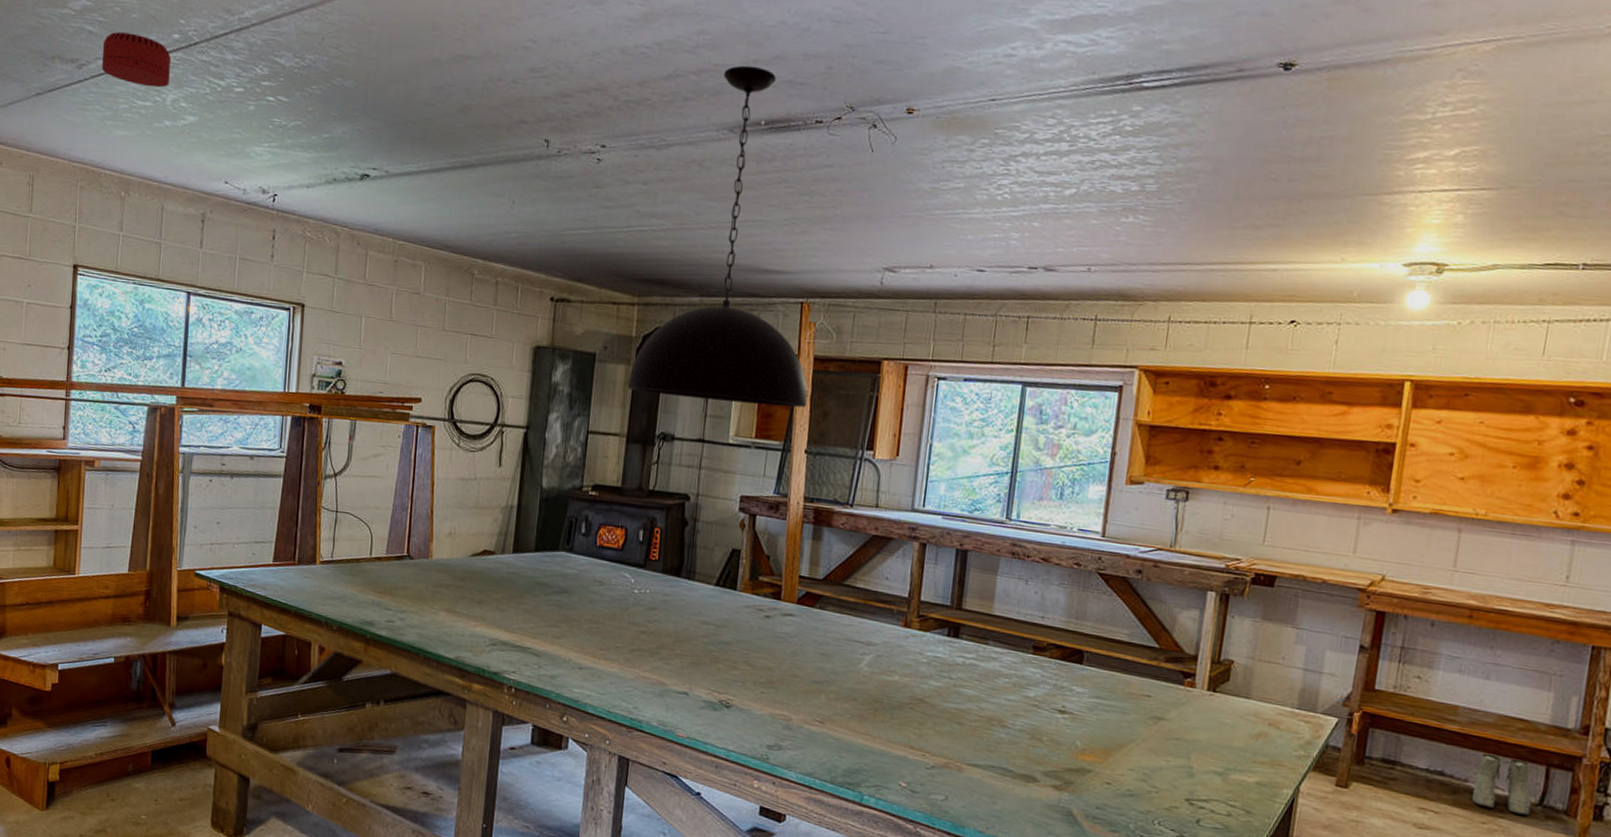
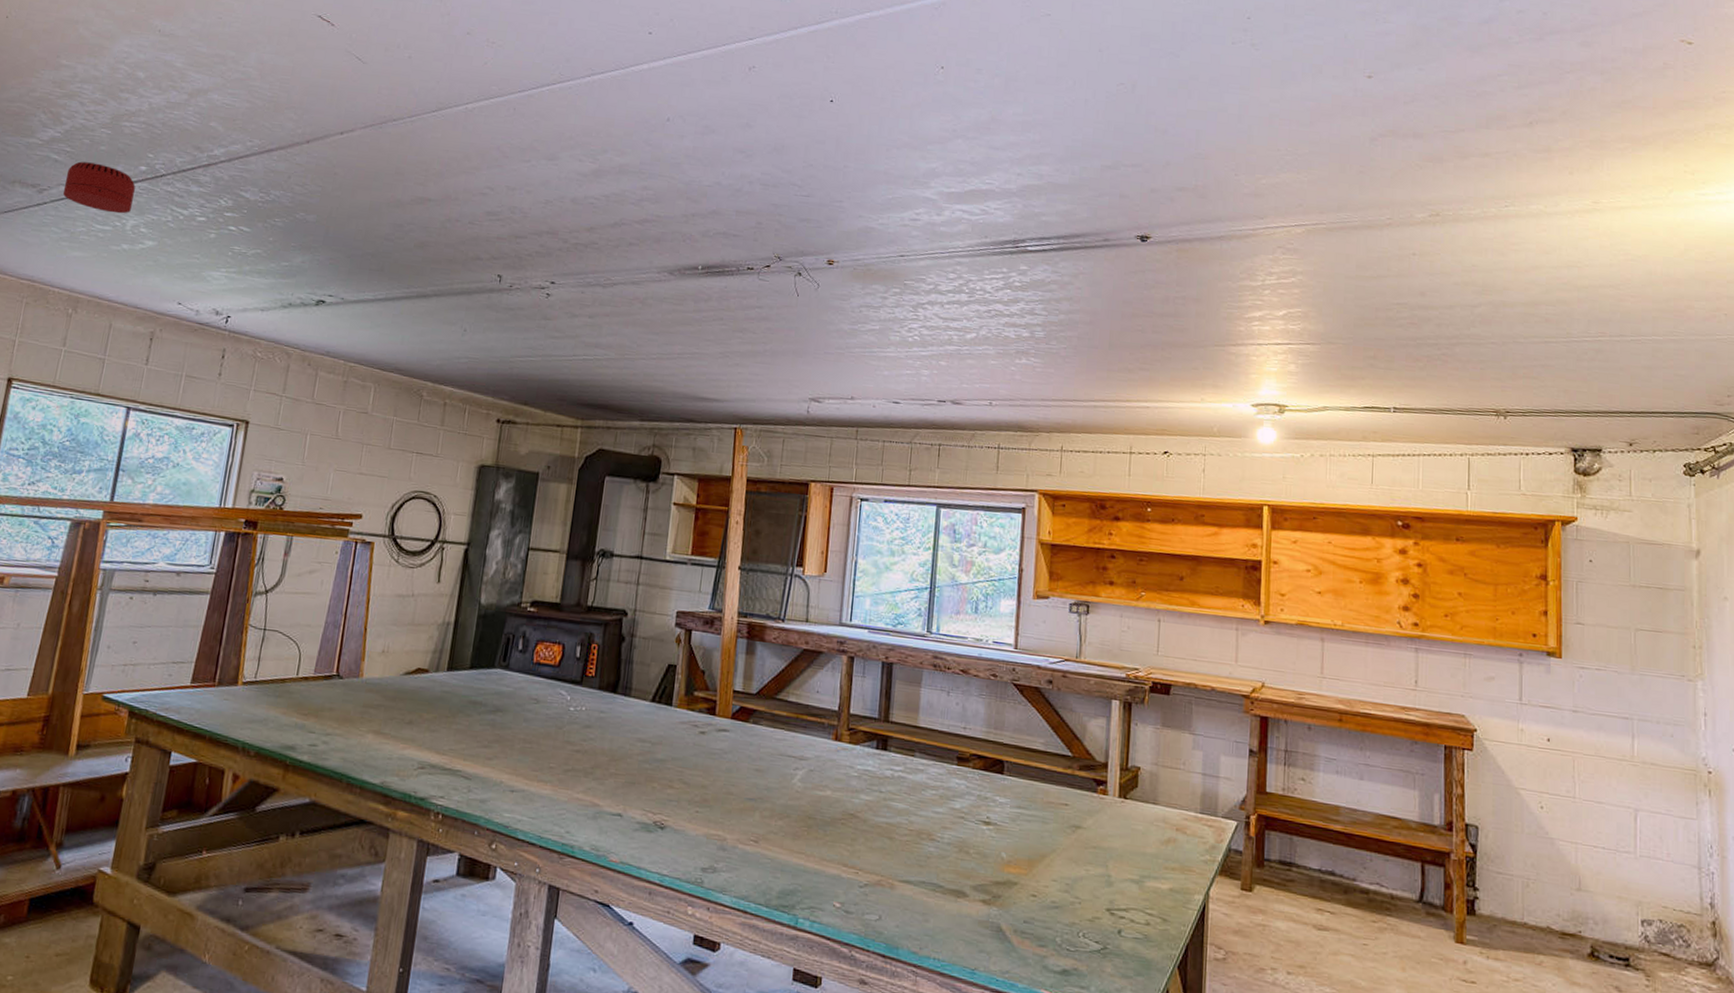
light fixture: present [627,65,808,408] -> none [568,217,741,526]
boots: present [1471,753,1532,816] -> none [1361,851,1413,913]

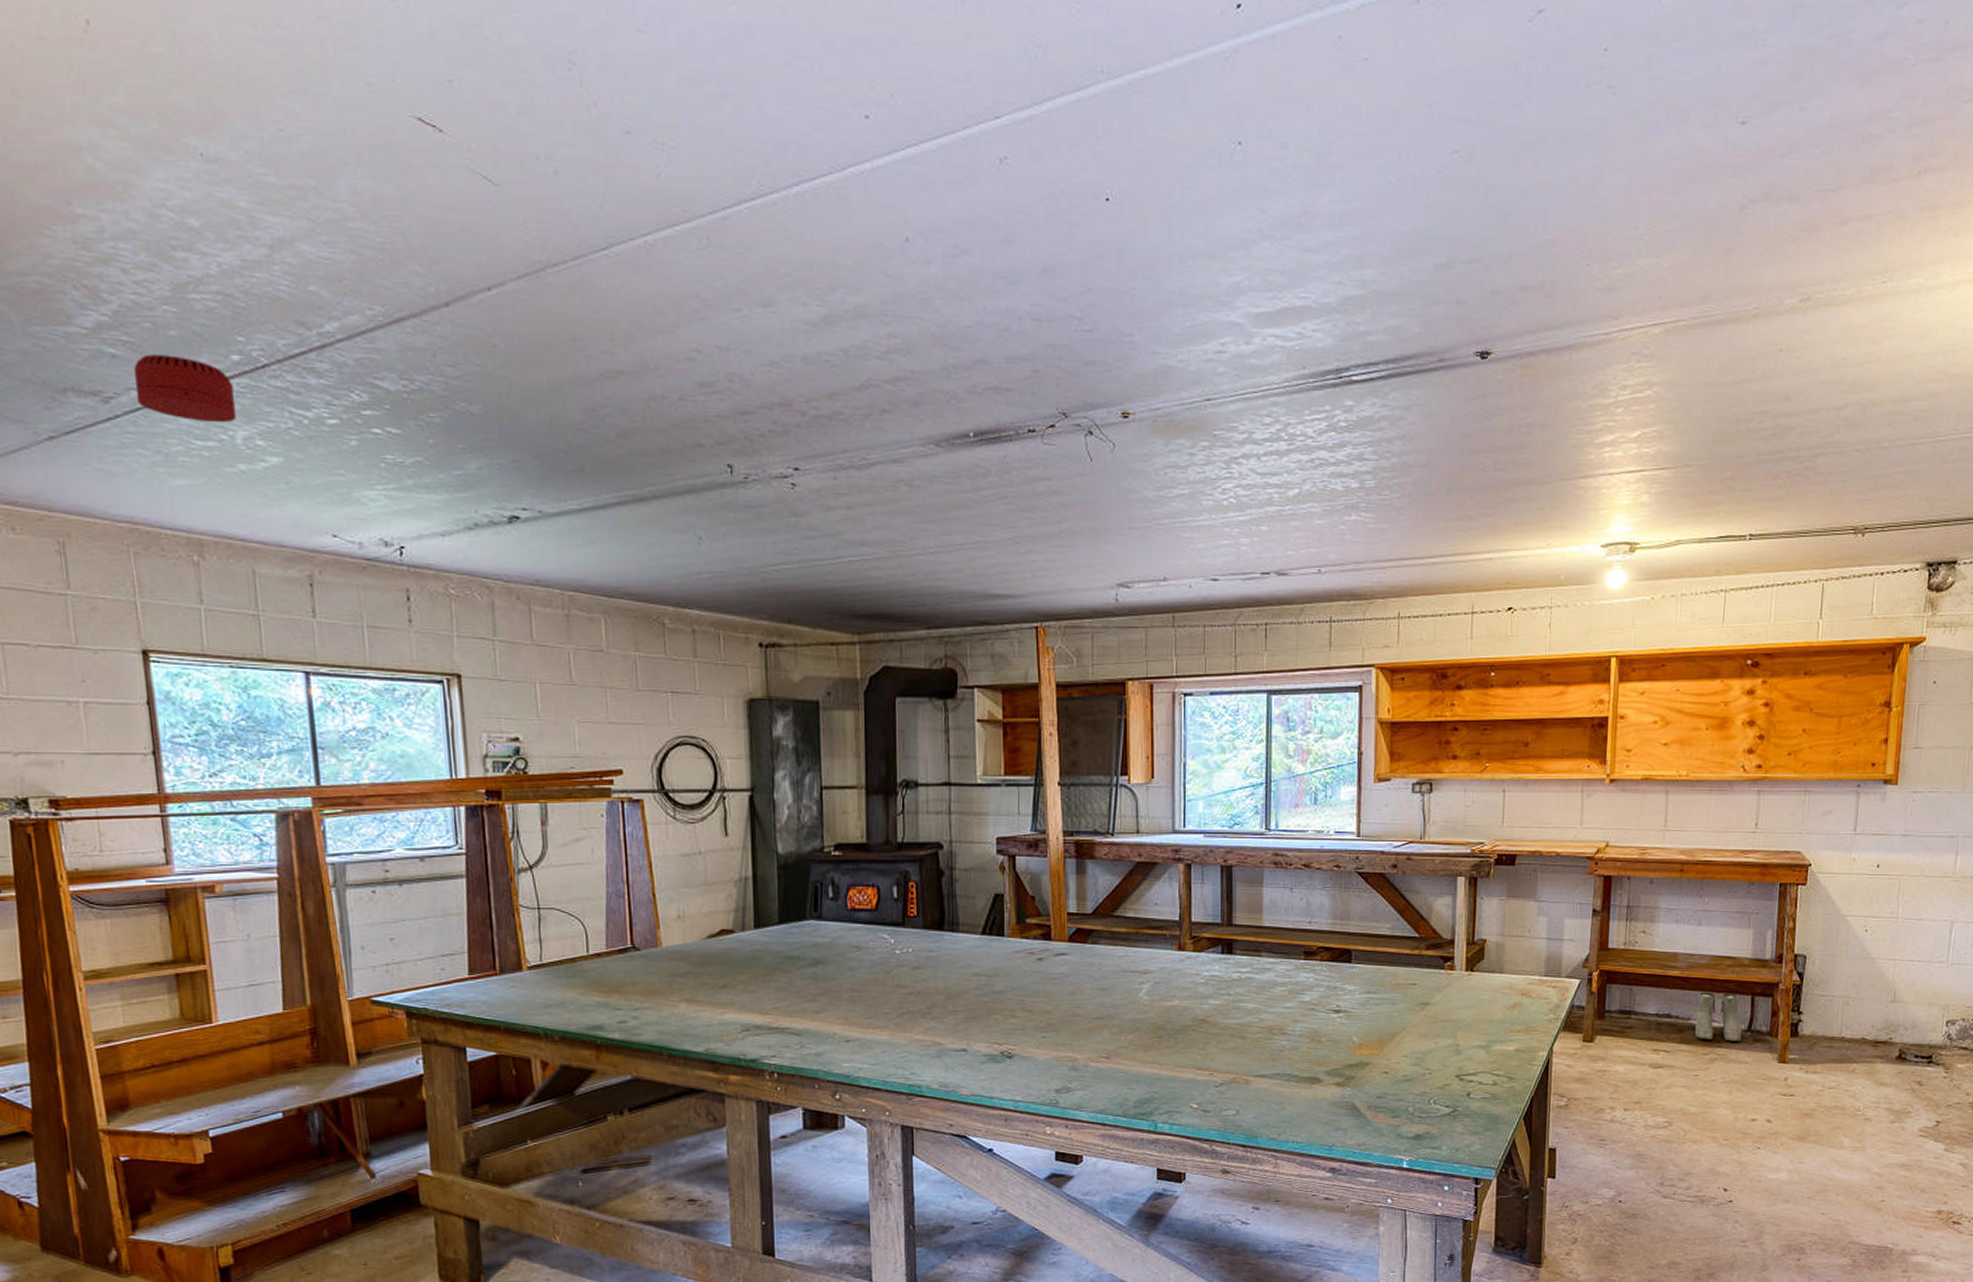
boots: none [1361,851,1413,913] -> present [1694,992,1742,1042]

